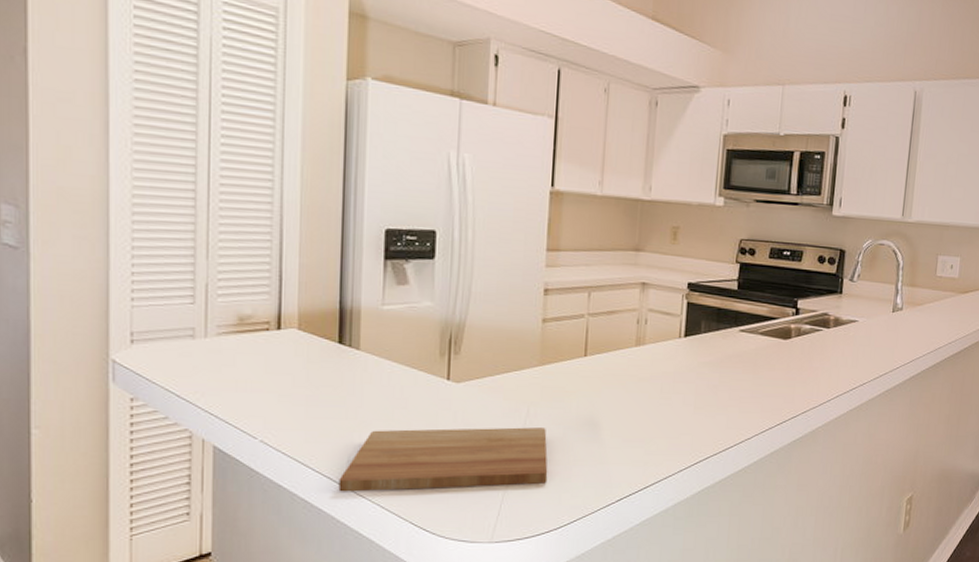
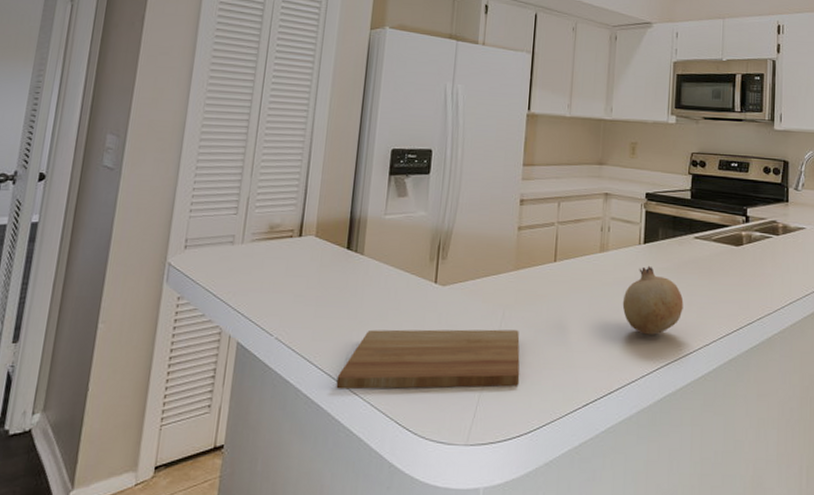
fruit: none [660,360,726,430] -> present [622,265,684,335]

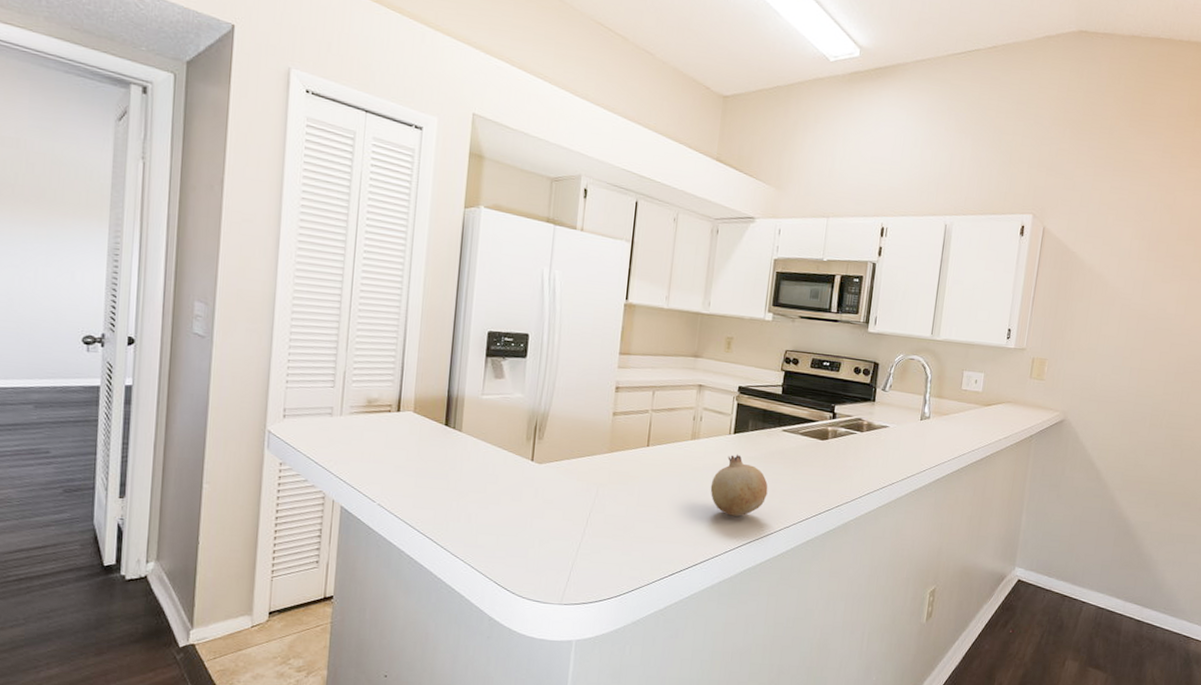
cutting board: present [336,329,520,390] -> none [437,500,612,556]

